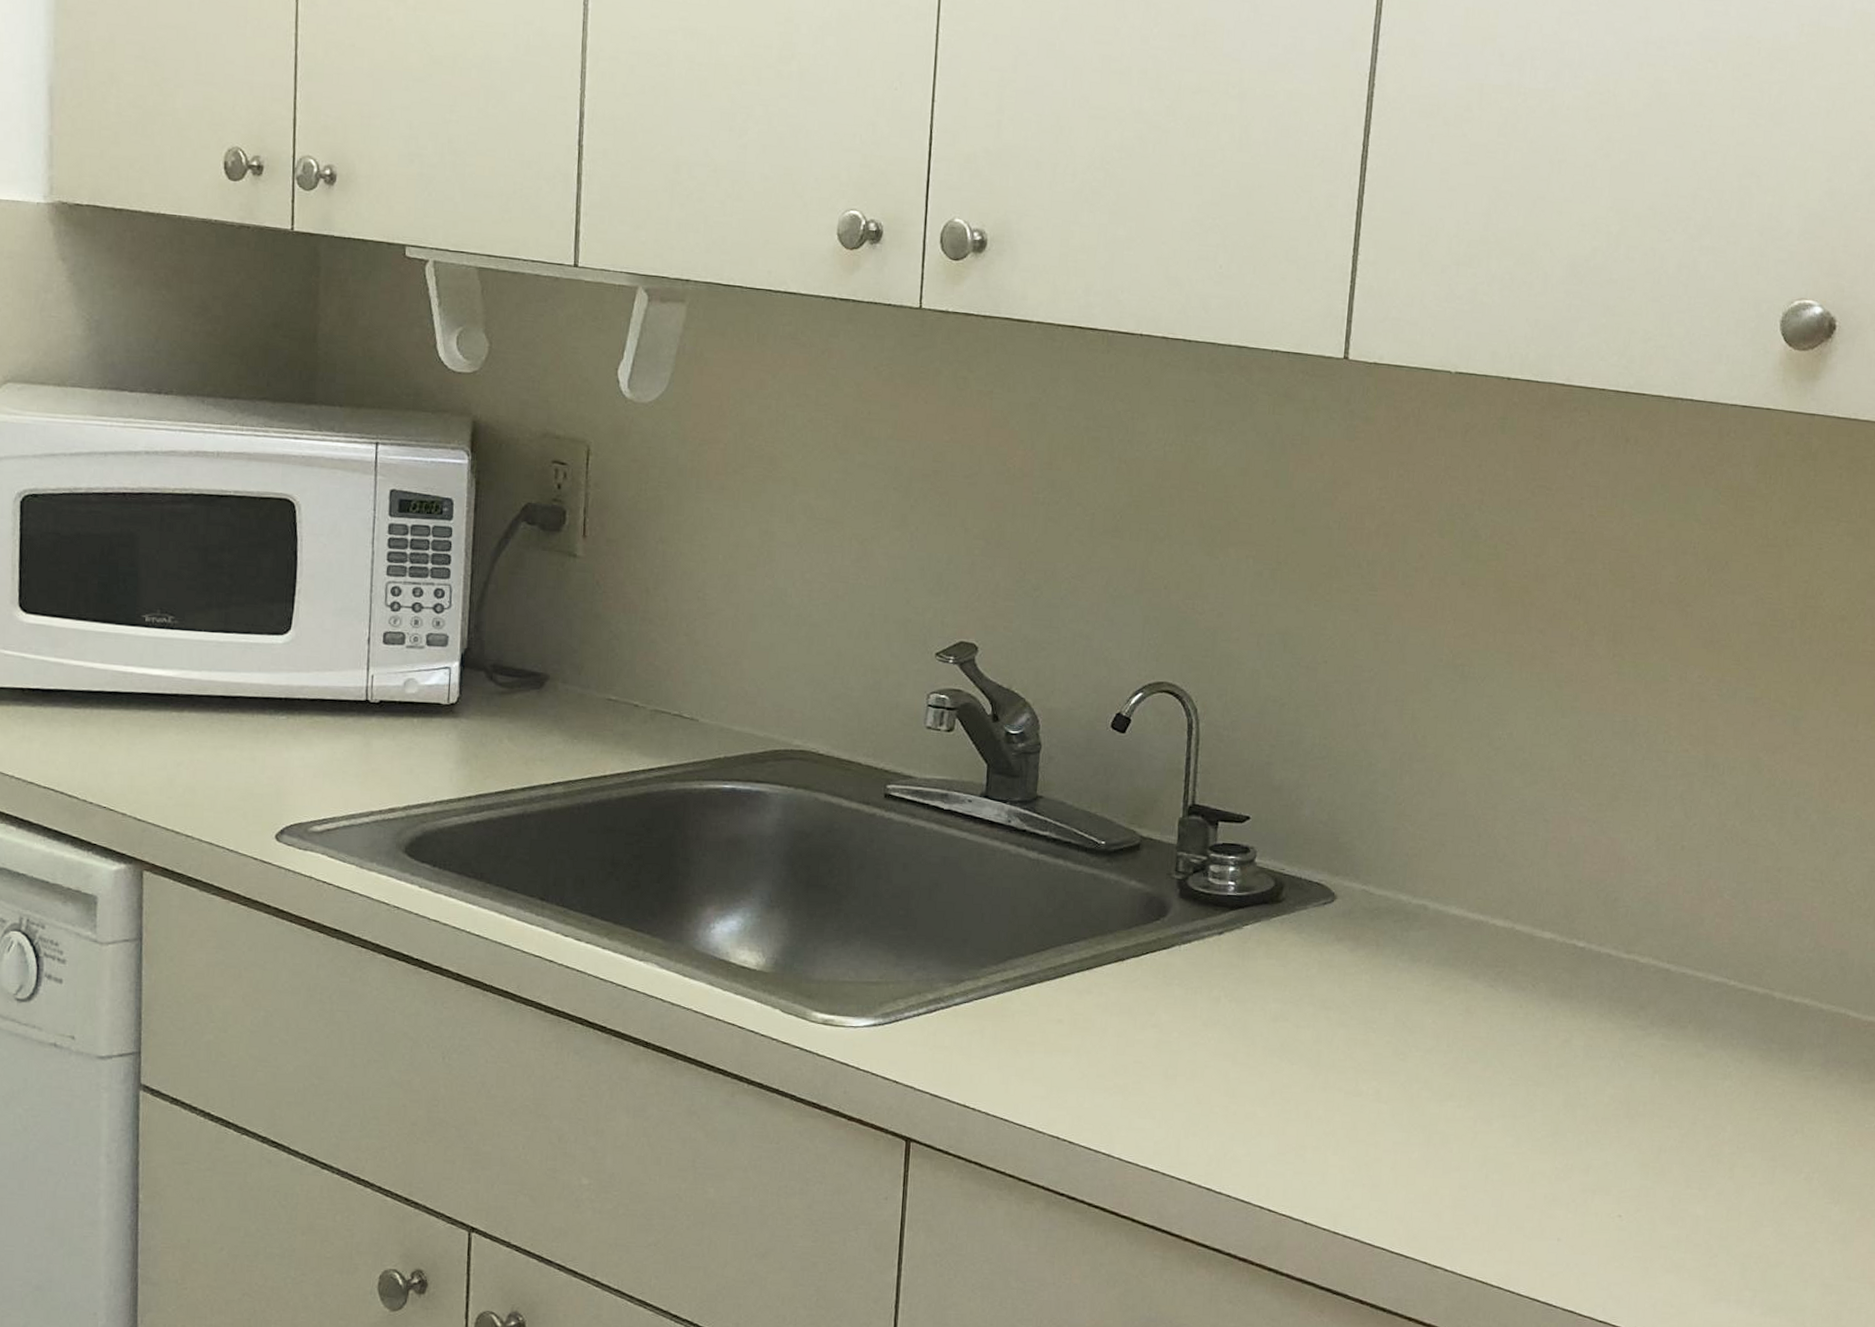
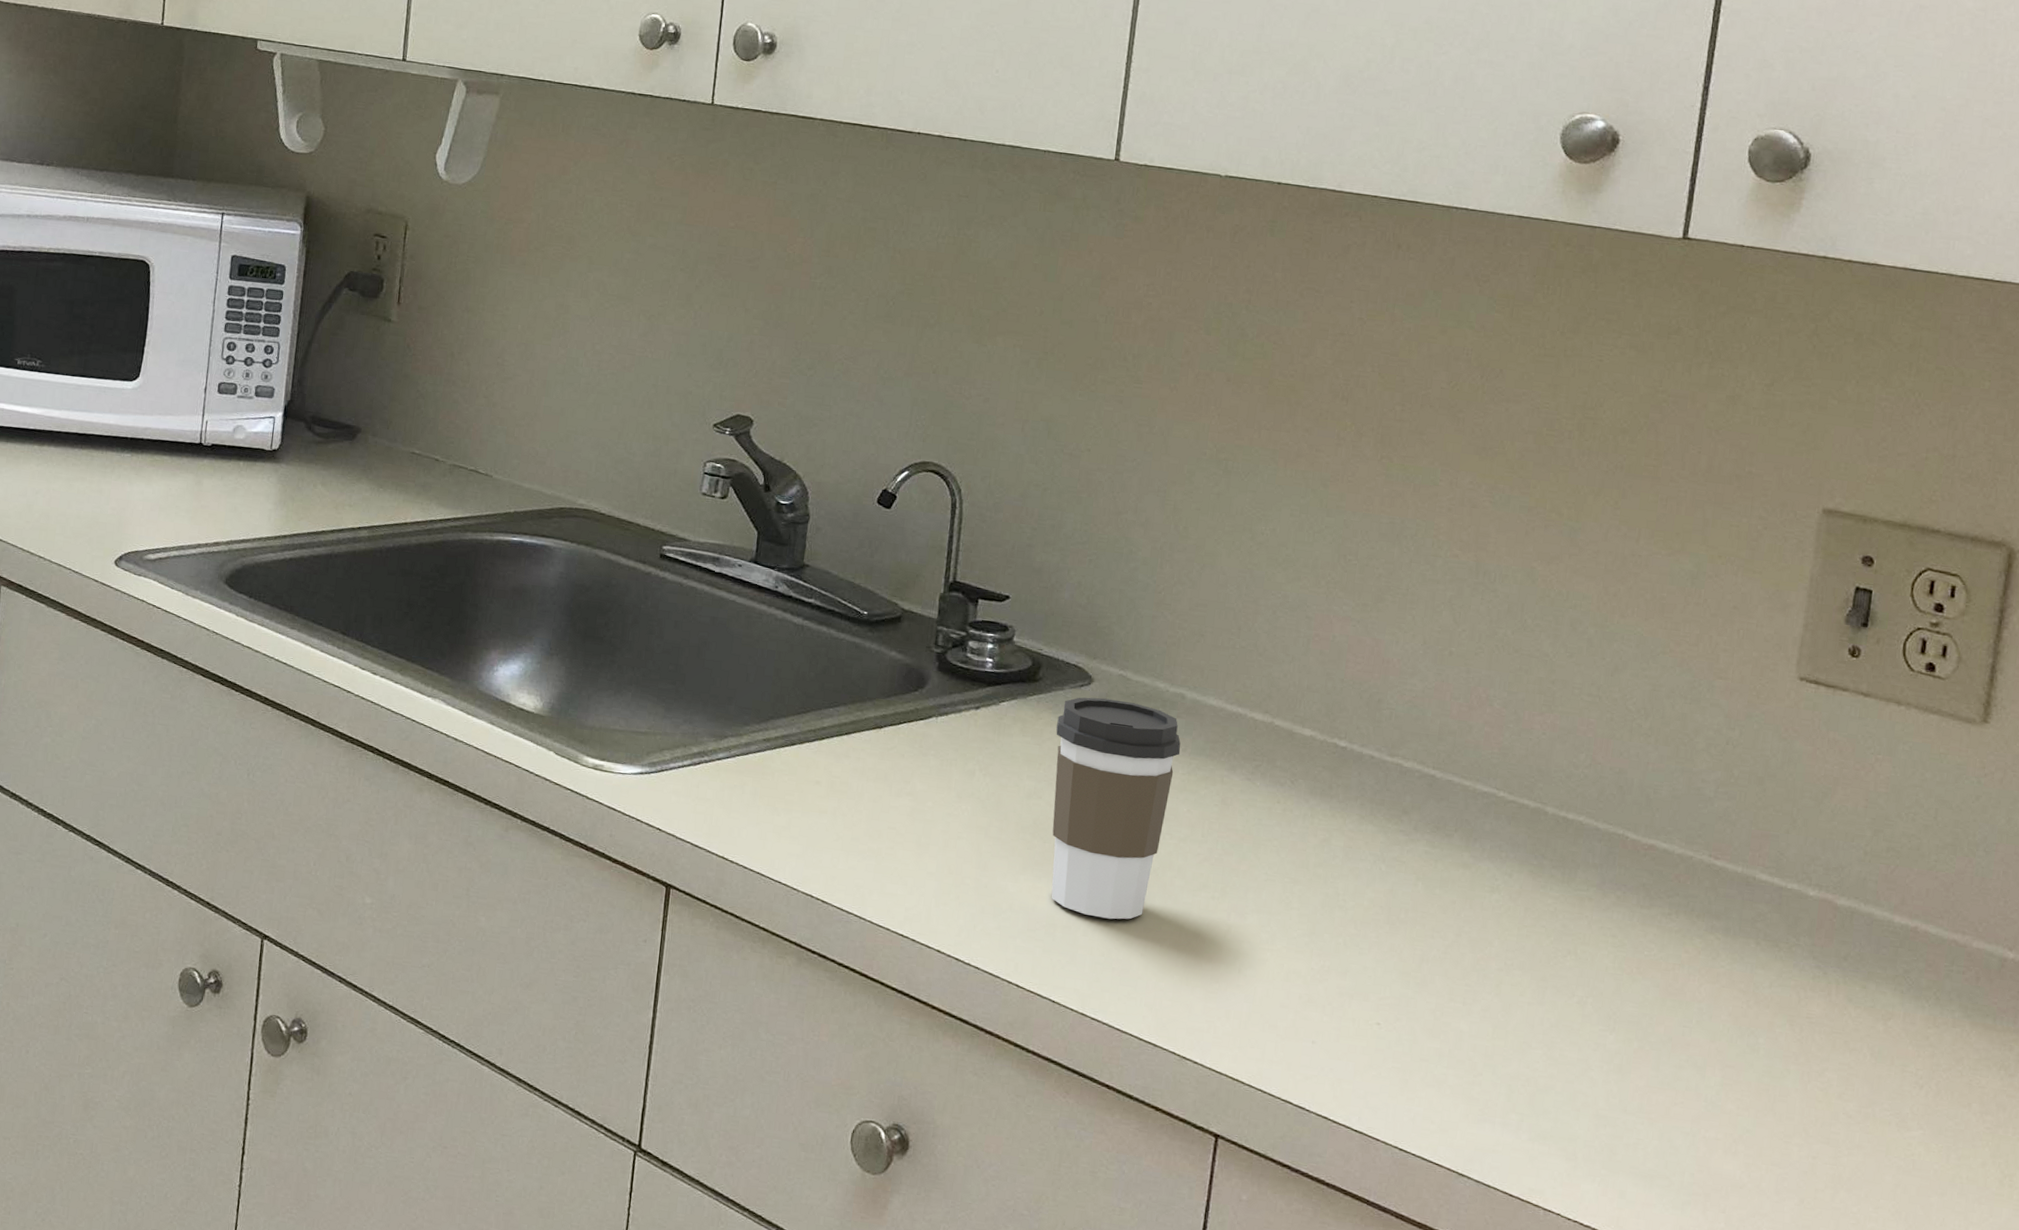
coffee cup: none [1299,914,1424,1136] -> present [1051,697,1181,920]

